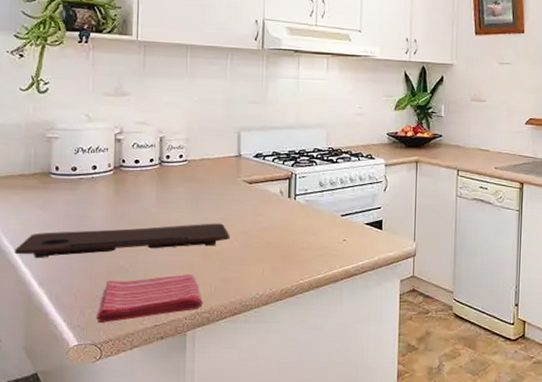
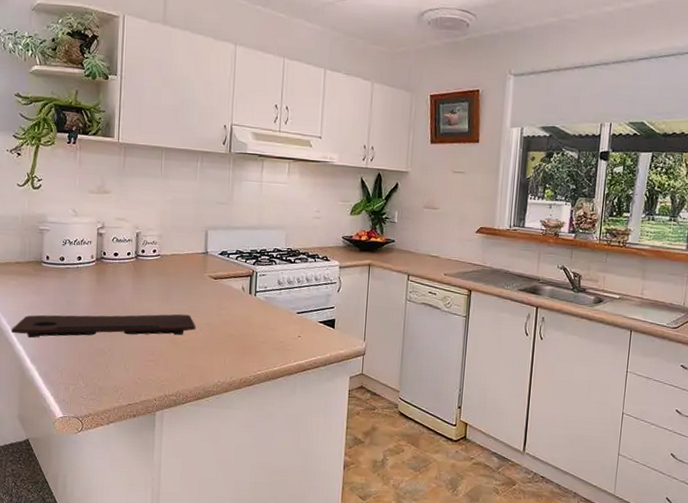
dish towel: present [97,274,203,323] -> none [79,359,171,399]

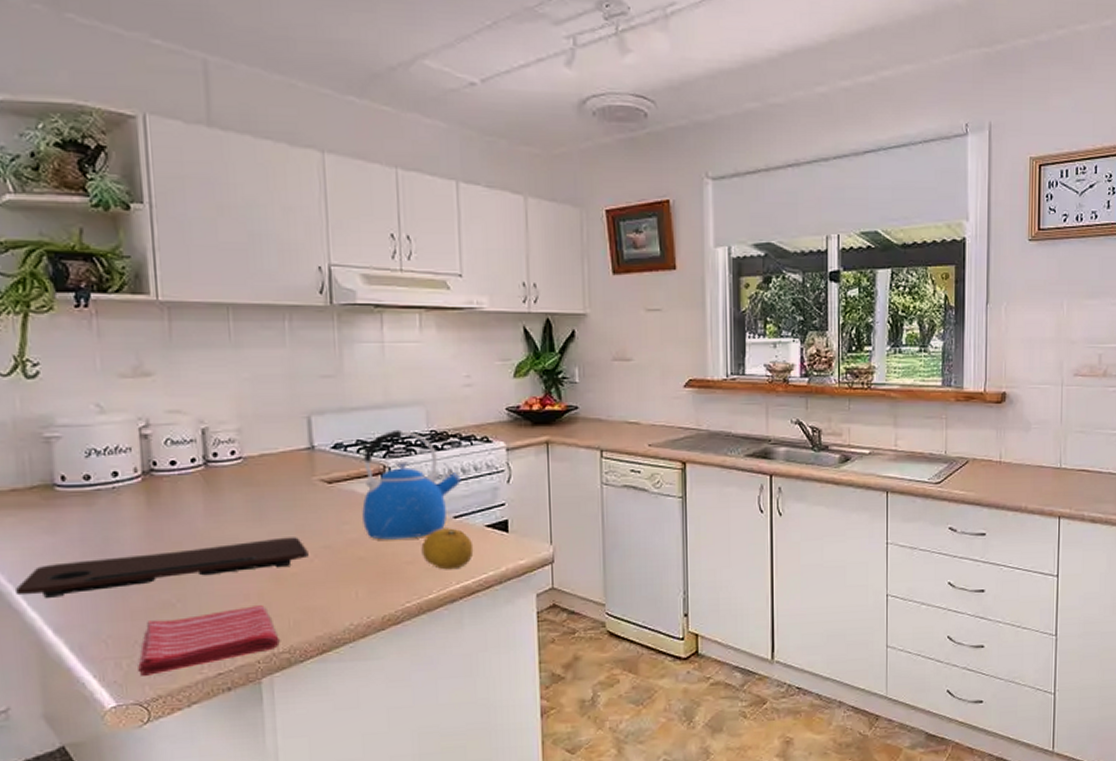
dish towel: none [79,359,171,399] -> present [138,605,280,676]
kettle: none [234,245,305,325] -> present [362,429,461,540]
fruit: none [272,320,309,351] -> present [421,528,474,570]

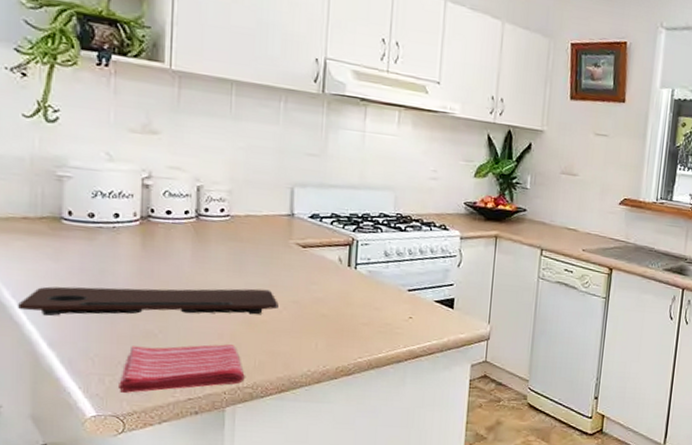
kettle: present [362,429,461,540] -> none [329,208,418,304]
fruit: present [421,528,474,570] -> none [376,298,422,335]

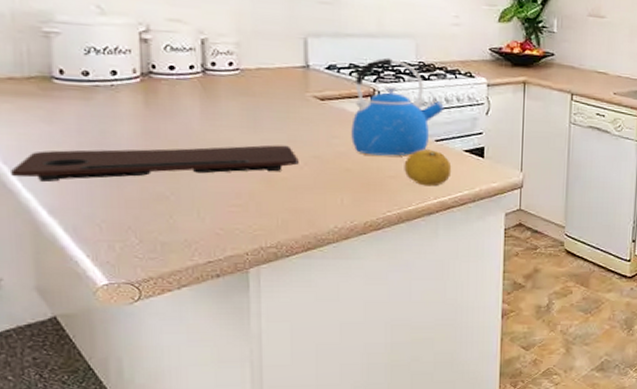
dish towel: present [119,344,245,393] -> none [131,204,268,259]
kettle: none [329,208,418,304] -> present [351,57,444,156]
fruit: none [376,298,422,335] -> present [404,149,452,187]

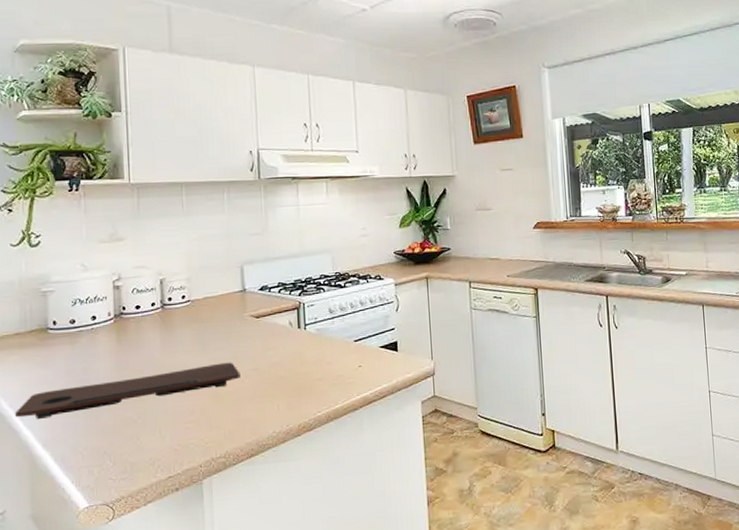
kettle: present [351,57,444,156] -> none [282,273,360,362]
fruit: present [404,149,452,187] -> none [329,350,371,384]

